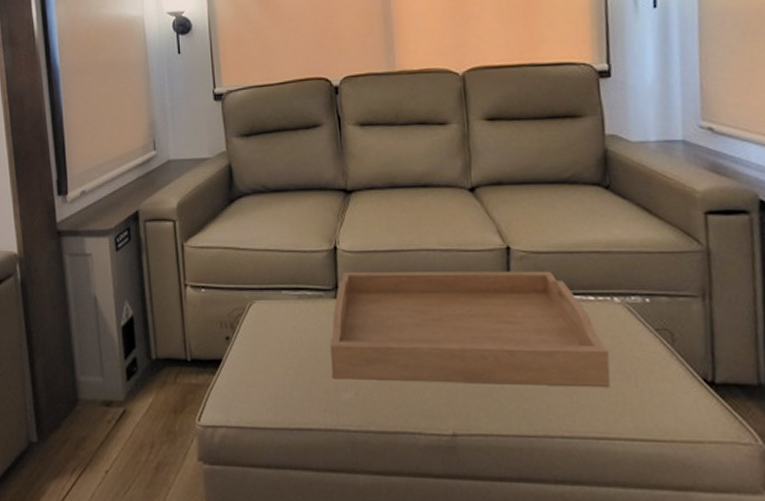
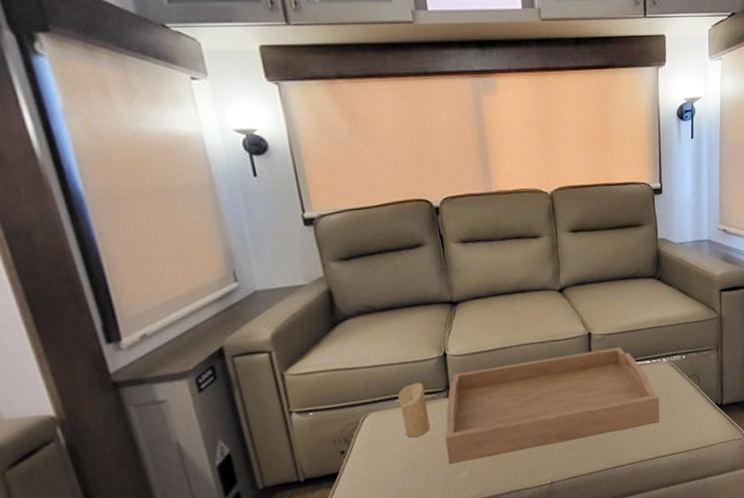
candle: none [284,275,315,338] -> present [397,382,430,438]

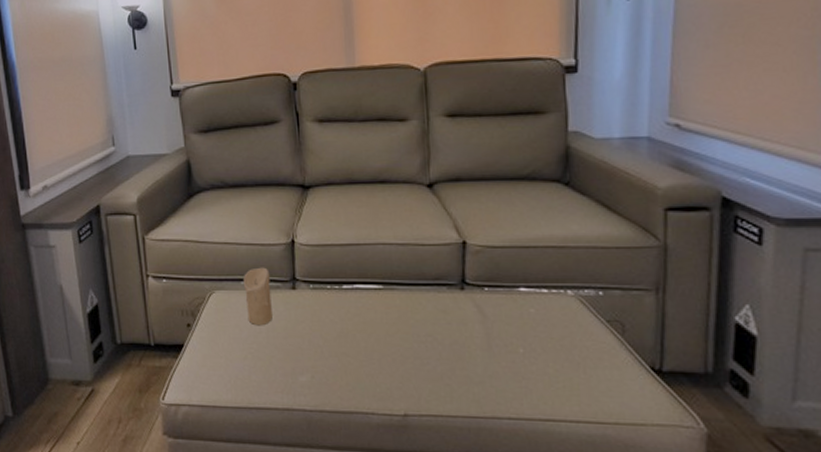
serving tray: present [444,346,660,465] -> none [287,264,560,373]

